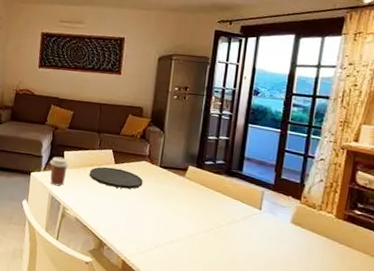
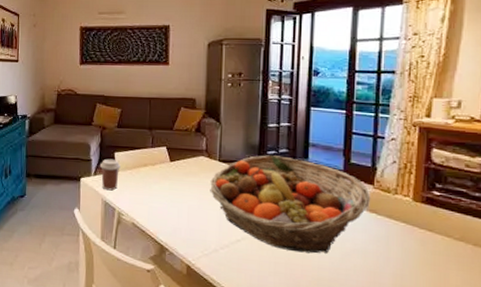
plate: present [89,166,143,189] -> none [143,165,201,188]
fruit basket: none [149,164,297,260] -> present [210,155,370,254]

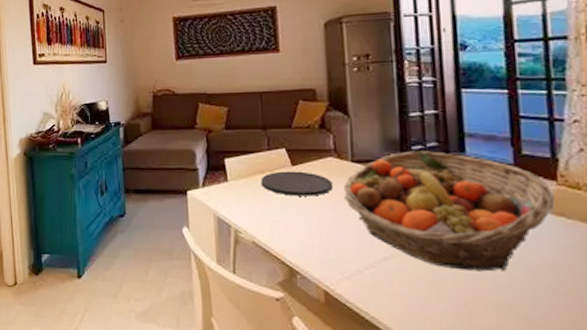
coffee cup: present [99,158,121,191] -> none [208,166,233,204]
plate: none [143,165,201,188] -> present [260,171,332,196]

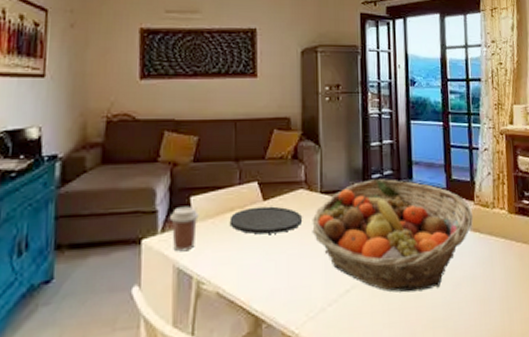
coffee cup: none [208,166,233,204] -> present [169,206,199,252]

